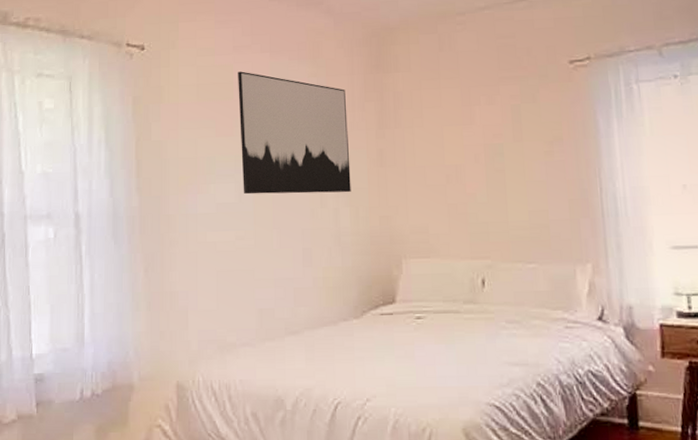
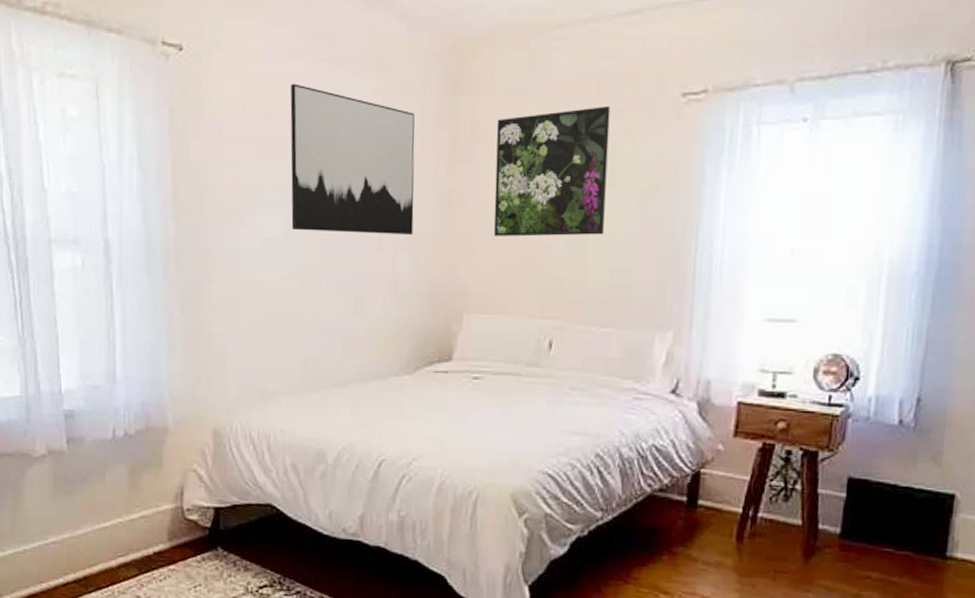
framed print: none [416,75,518,189] -> present [494,106,611,237]

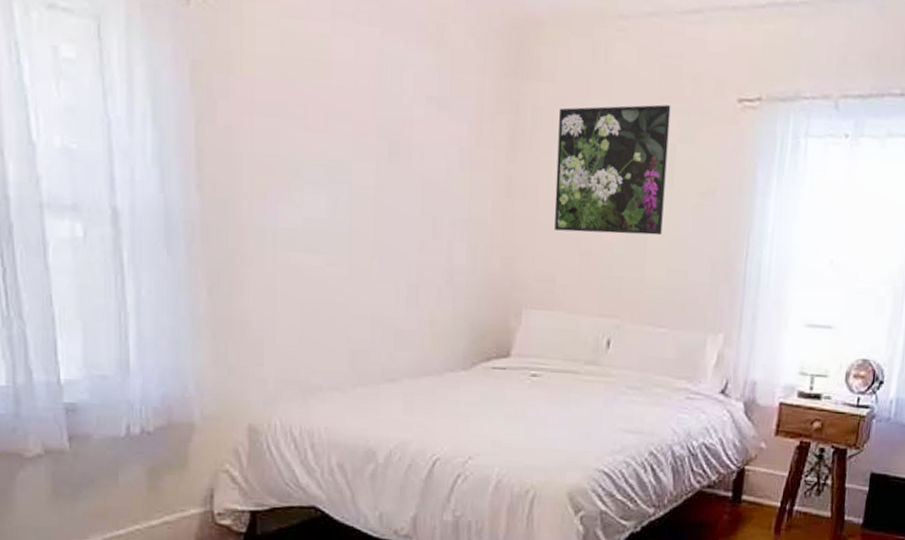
wall art: present [290,84,415,236] -> none [335,47,474,224]

